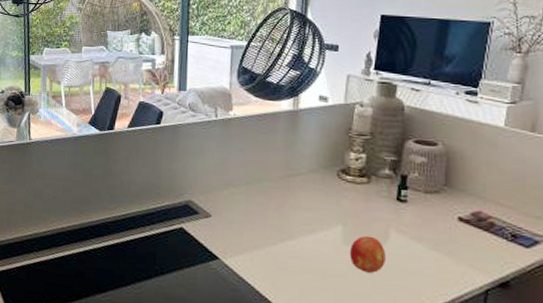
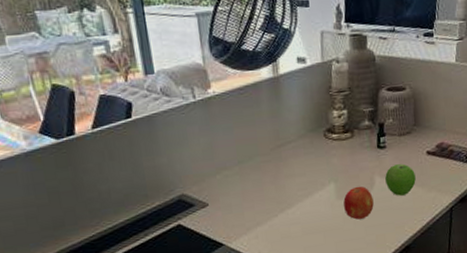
fruit: none [403,223,441,260] -> present [385,164,416,196]

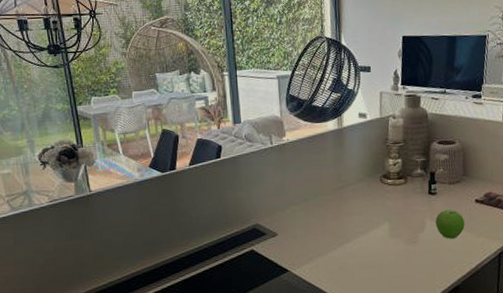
fruit: present [343,186,374,220] -> none [396,227,425,258]

